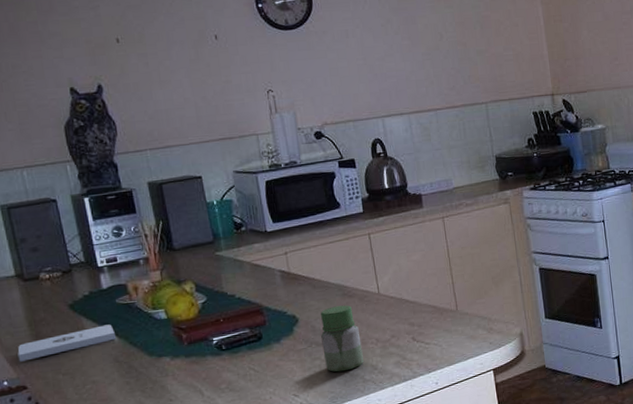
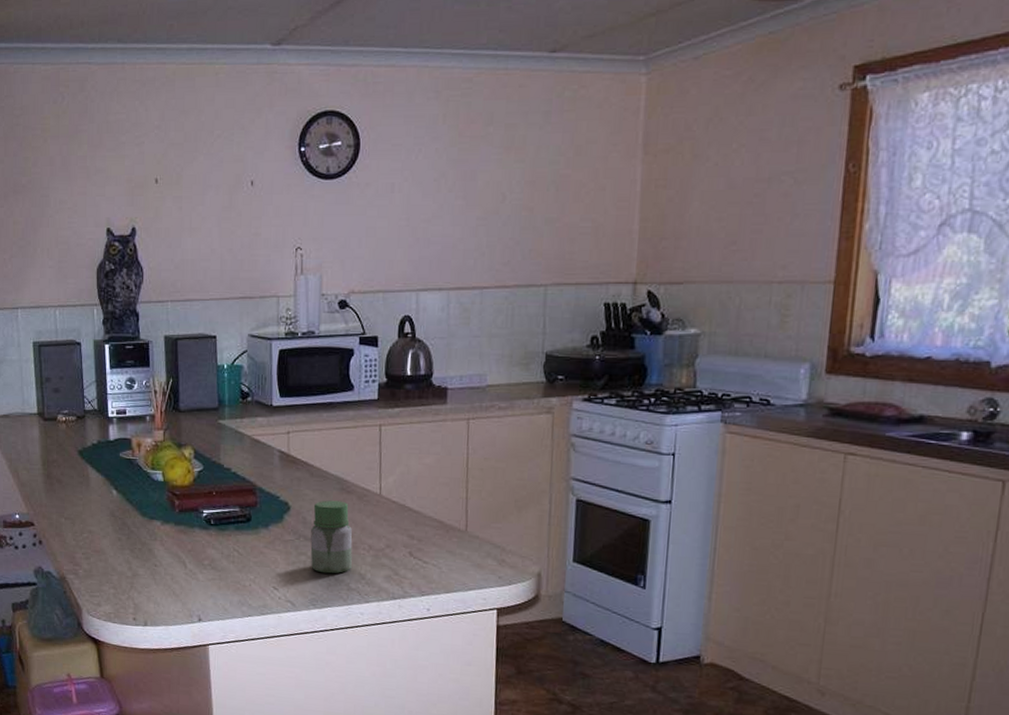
notepad: present [17,324,116,362] -> none [30,476,115,499]

